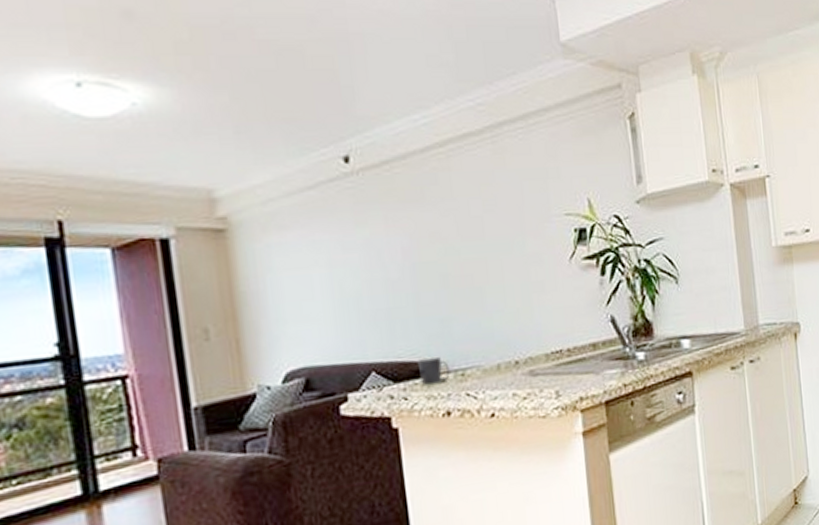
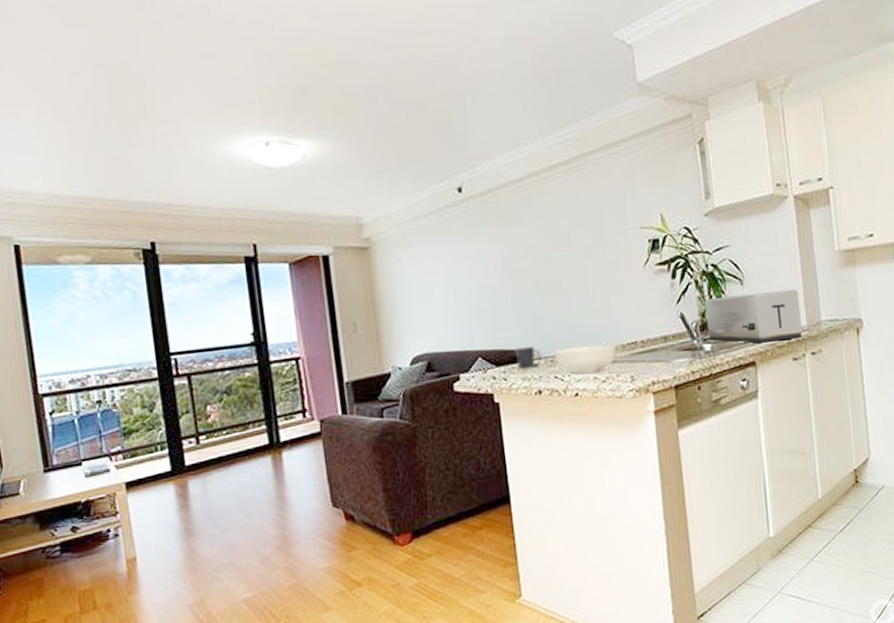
bowl: none [465,353,539,391] -> present [554,344,617,375]
toaster: none [638,289,741,351] -> present [705,289,803,343]

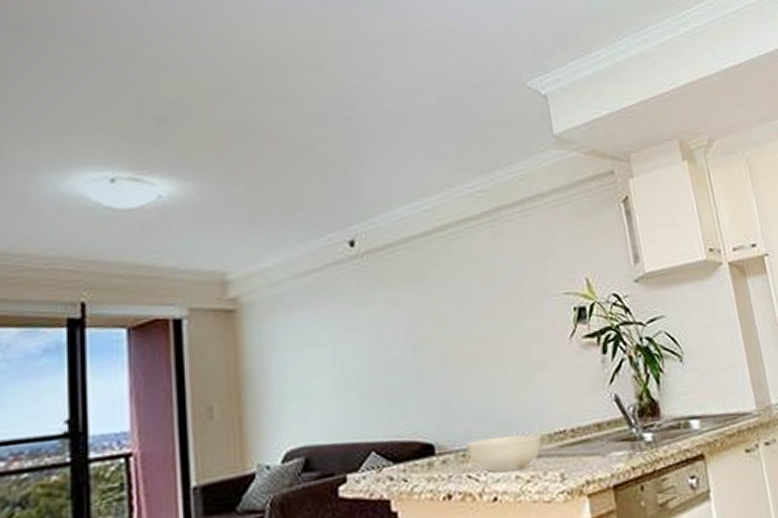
mug: present [514,345,541,371] -> none [417,436,451,469]
toaster: present [705,289,803,343] -> none [642,368,753,432]

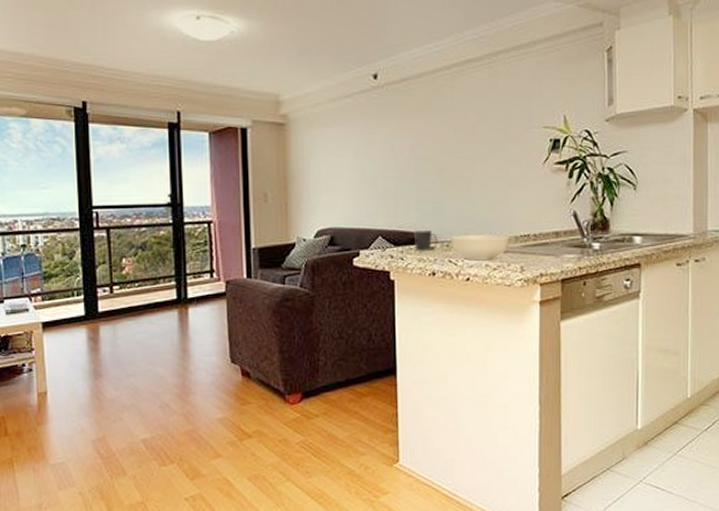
mug: none [417,436,451,469] -> present [413,229,438,253]

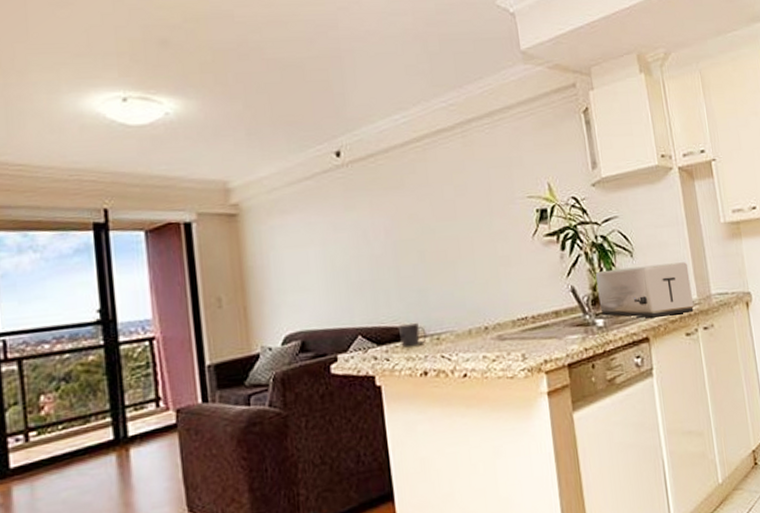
bowl: present [450,235,510,261] -> none [440,320,507,354]
toaster: none [598,198,689,246] -> present [596,262,694,318]

